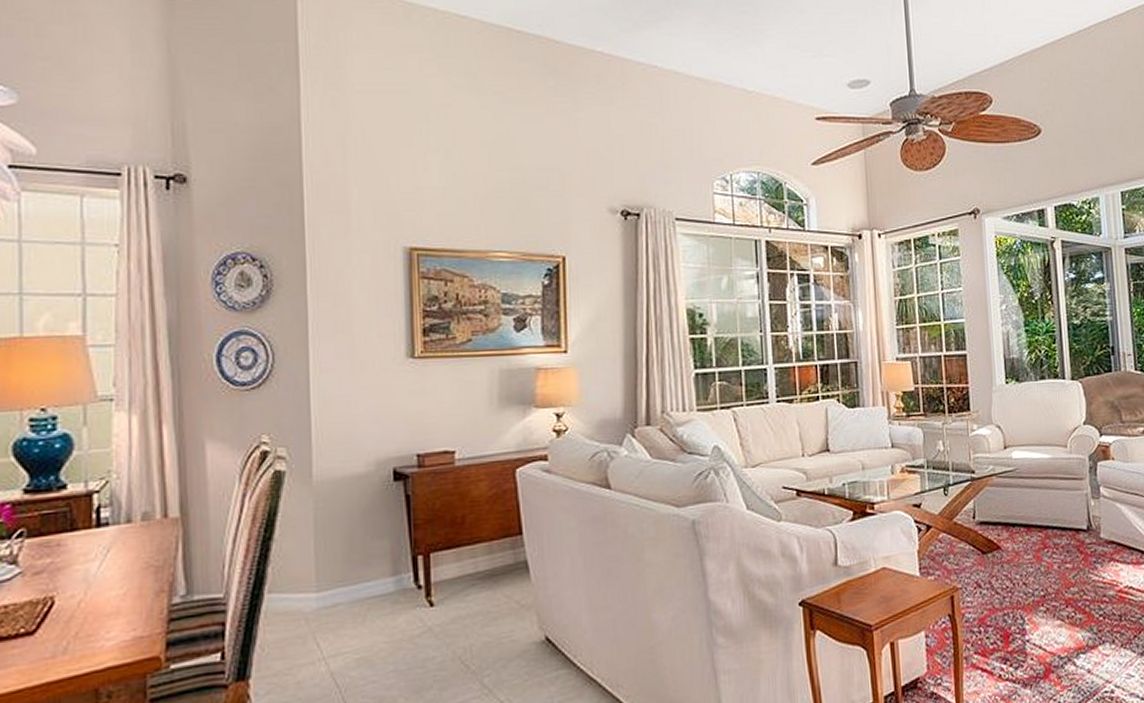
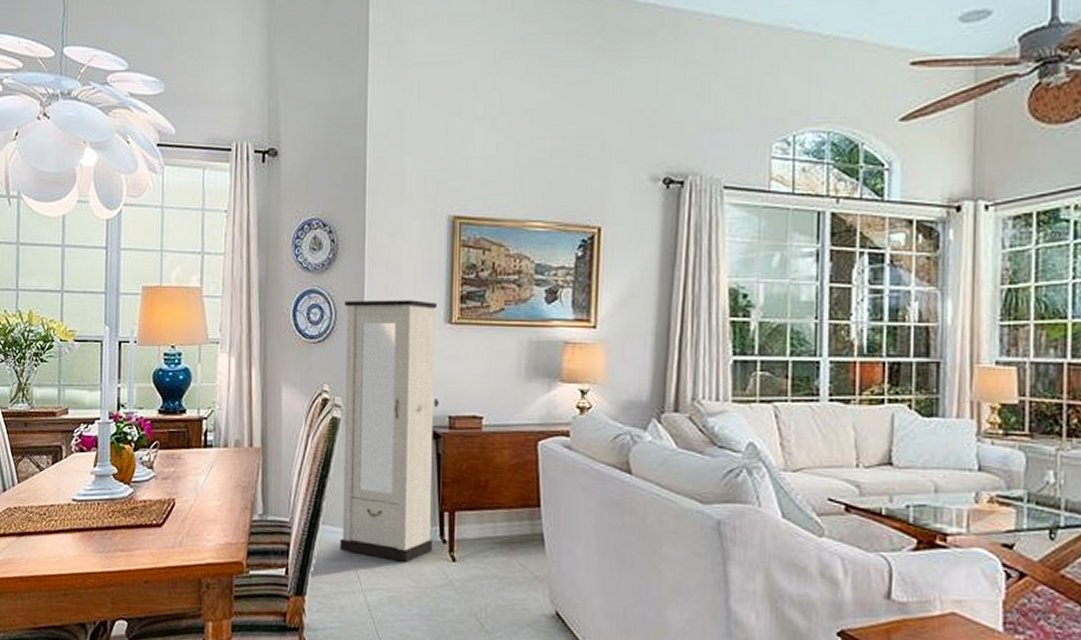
cabinet: none [283,336,407,620] -> present [340,300,439,562]

